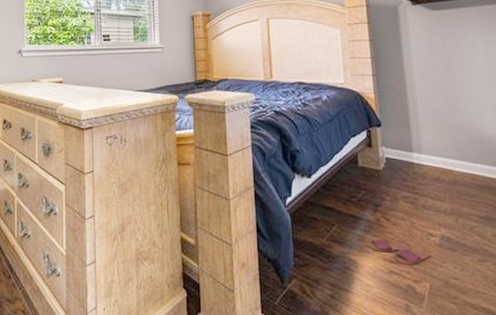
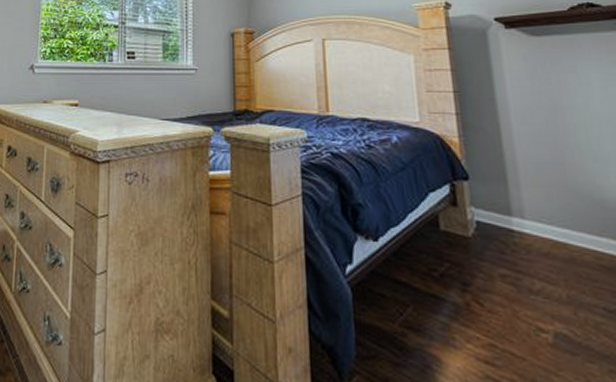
slippers: present [370,238,430,264] -> none [457,329,541,370]

